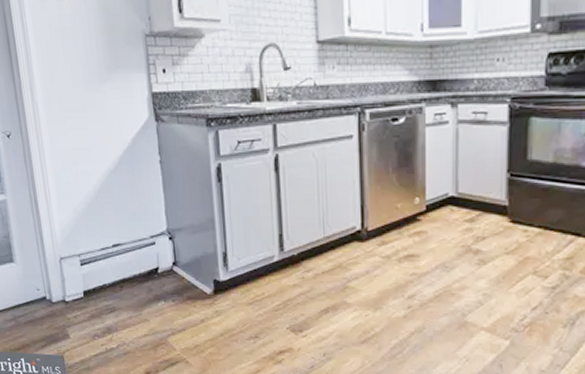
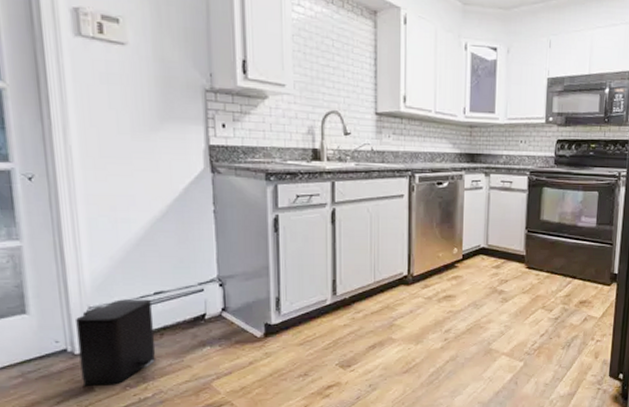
pedal bin: none [51,251,118,334] -> present [76,299,156,386]

